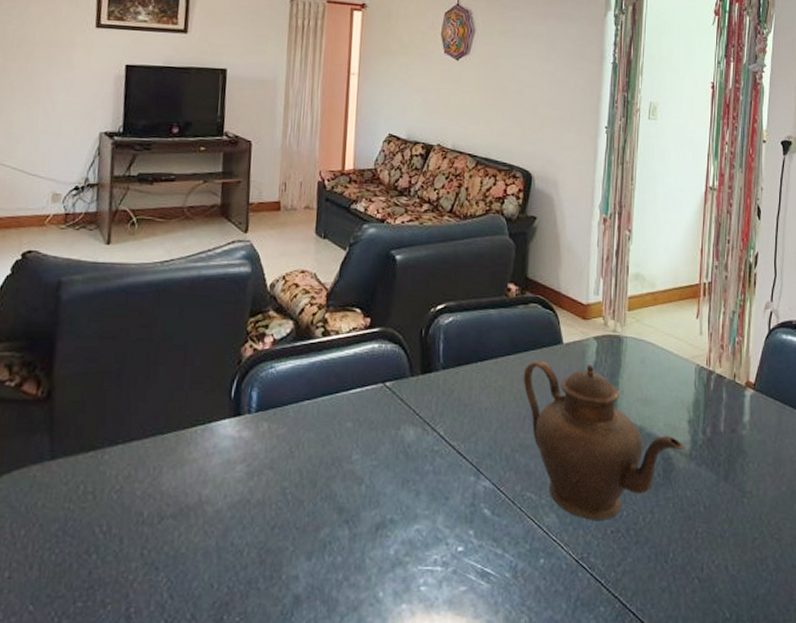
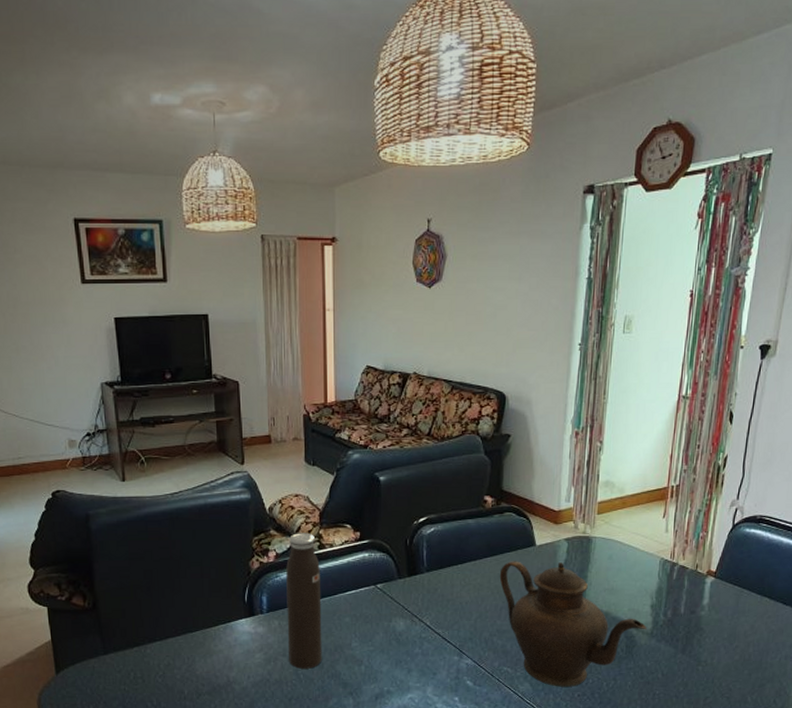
water bottle: none [276,316,323,487] -> present [286,533,322,669]

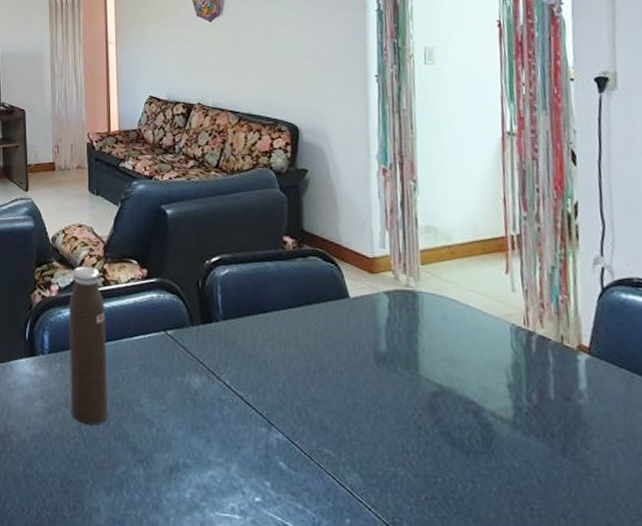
teapot: present [499,561,647,687] -> none [308,314,507,485]

